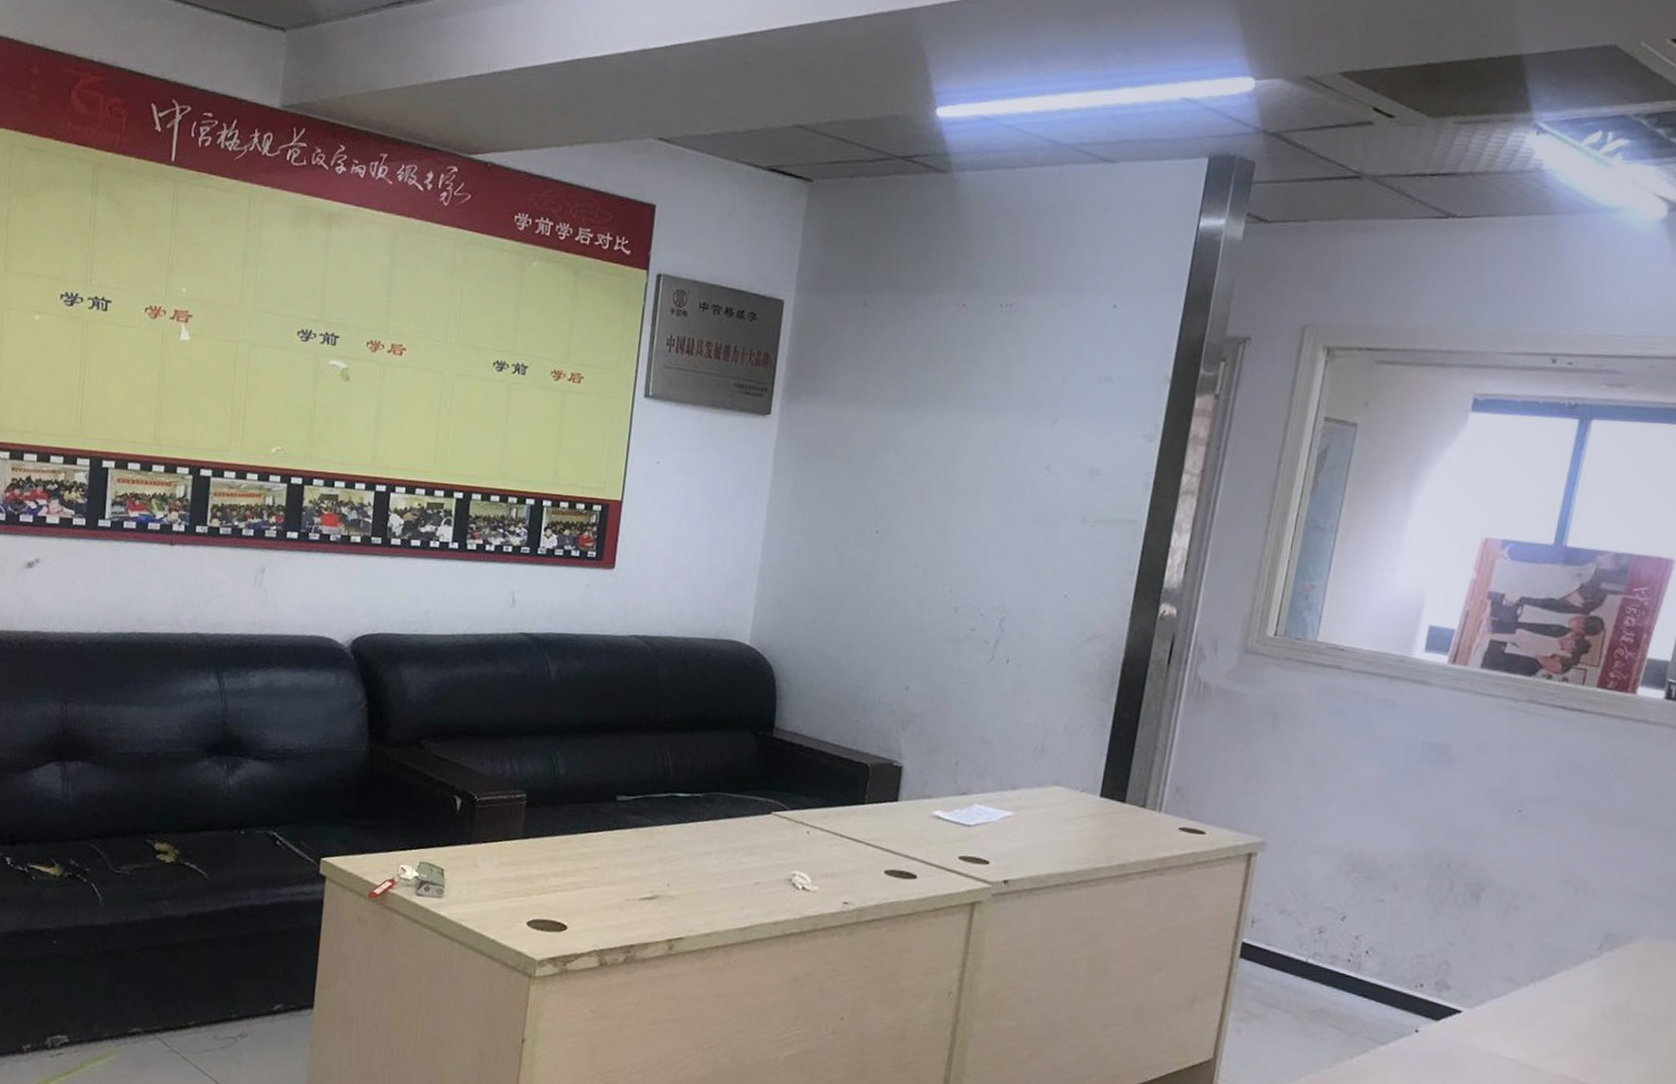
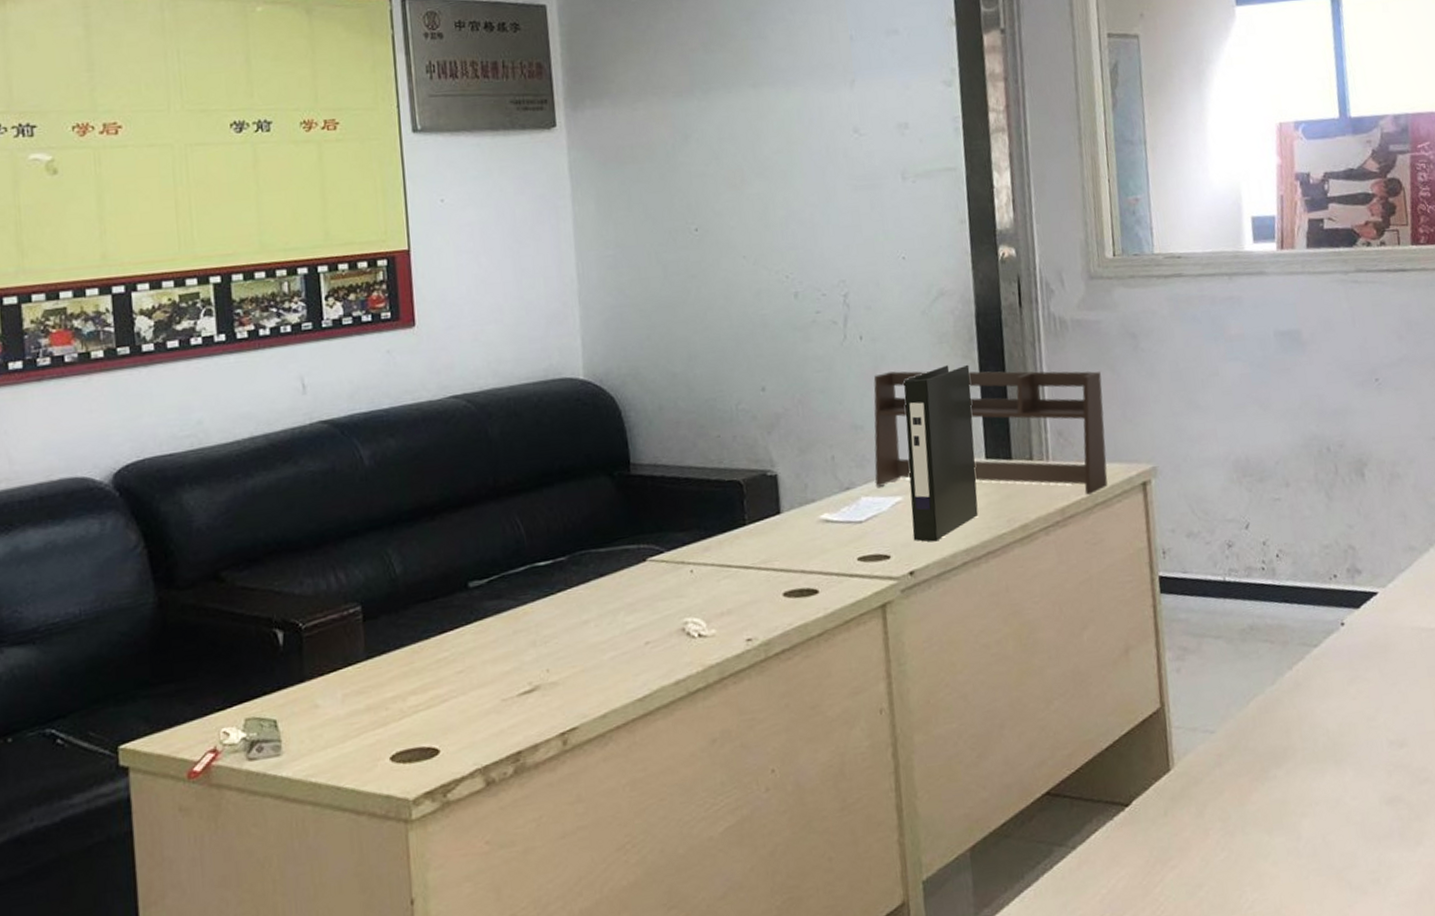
desk organizer: none [990,697,1233,853] -> present [873,371,1108,496]
binder: none [1014,703,1105,860] -> present [903,364,979,542]

